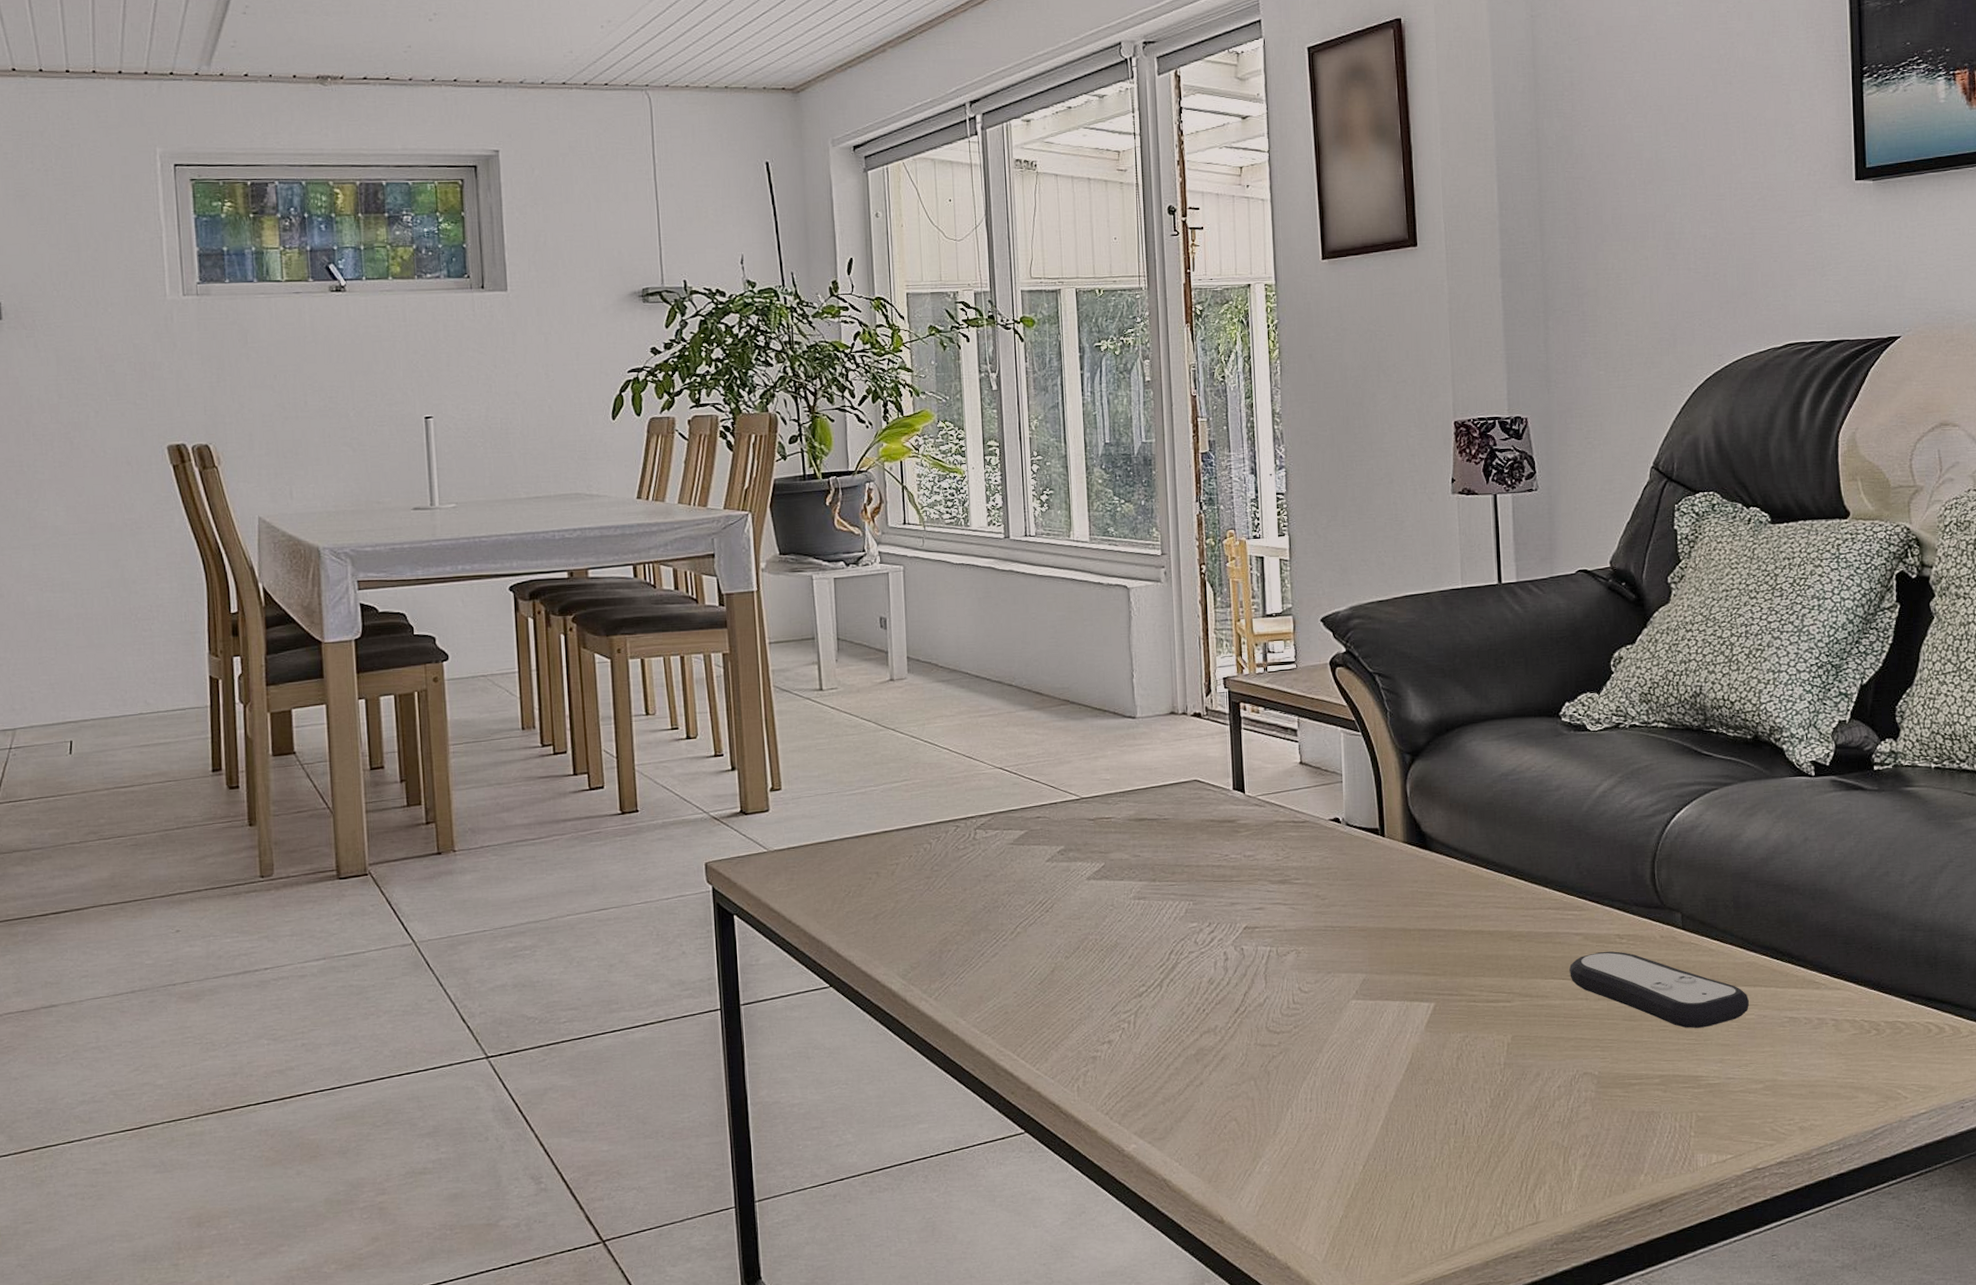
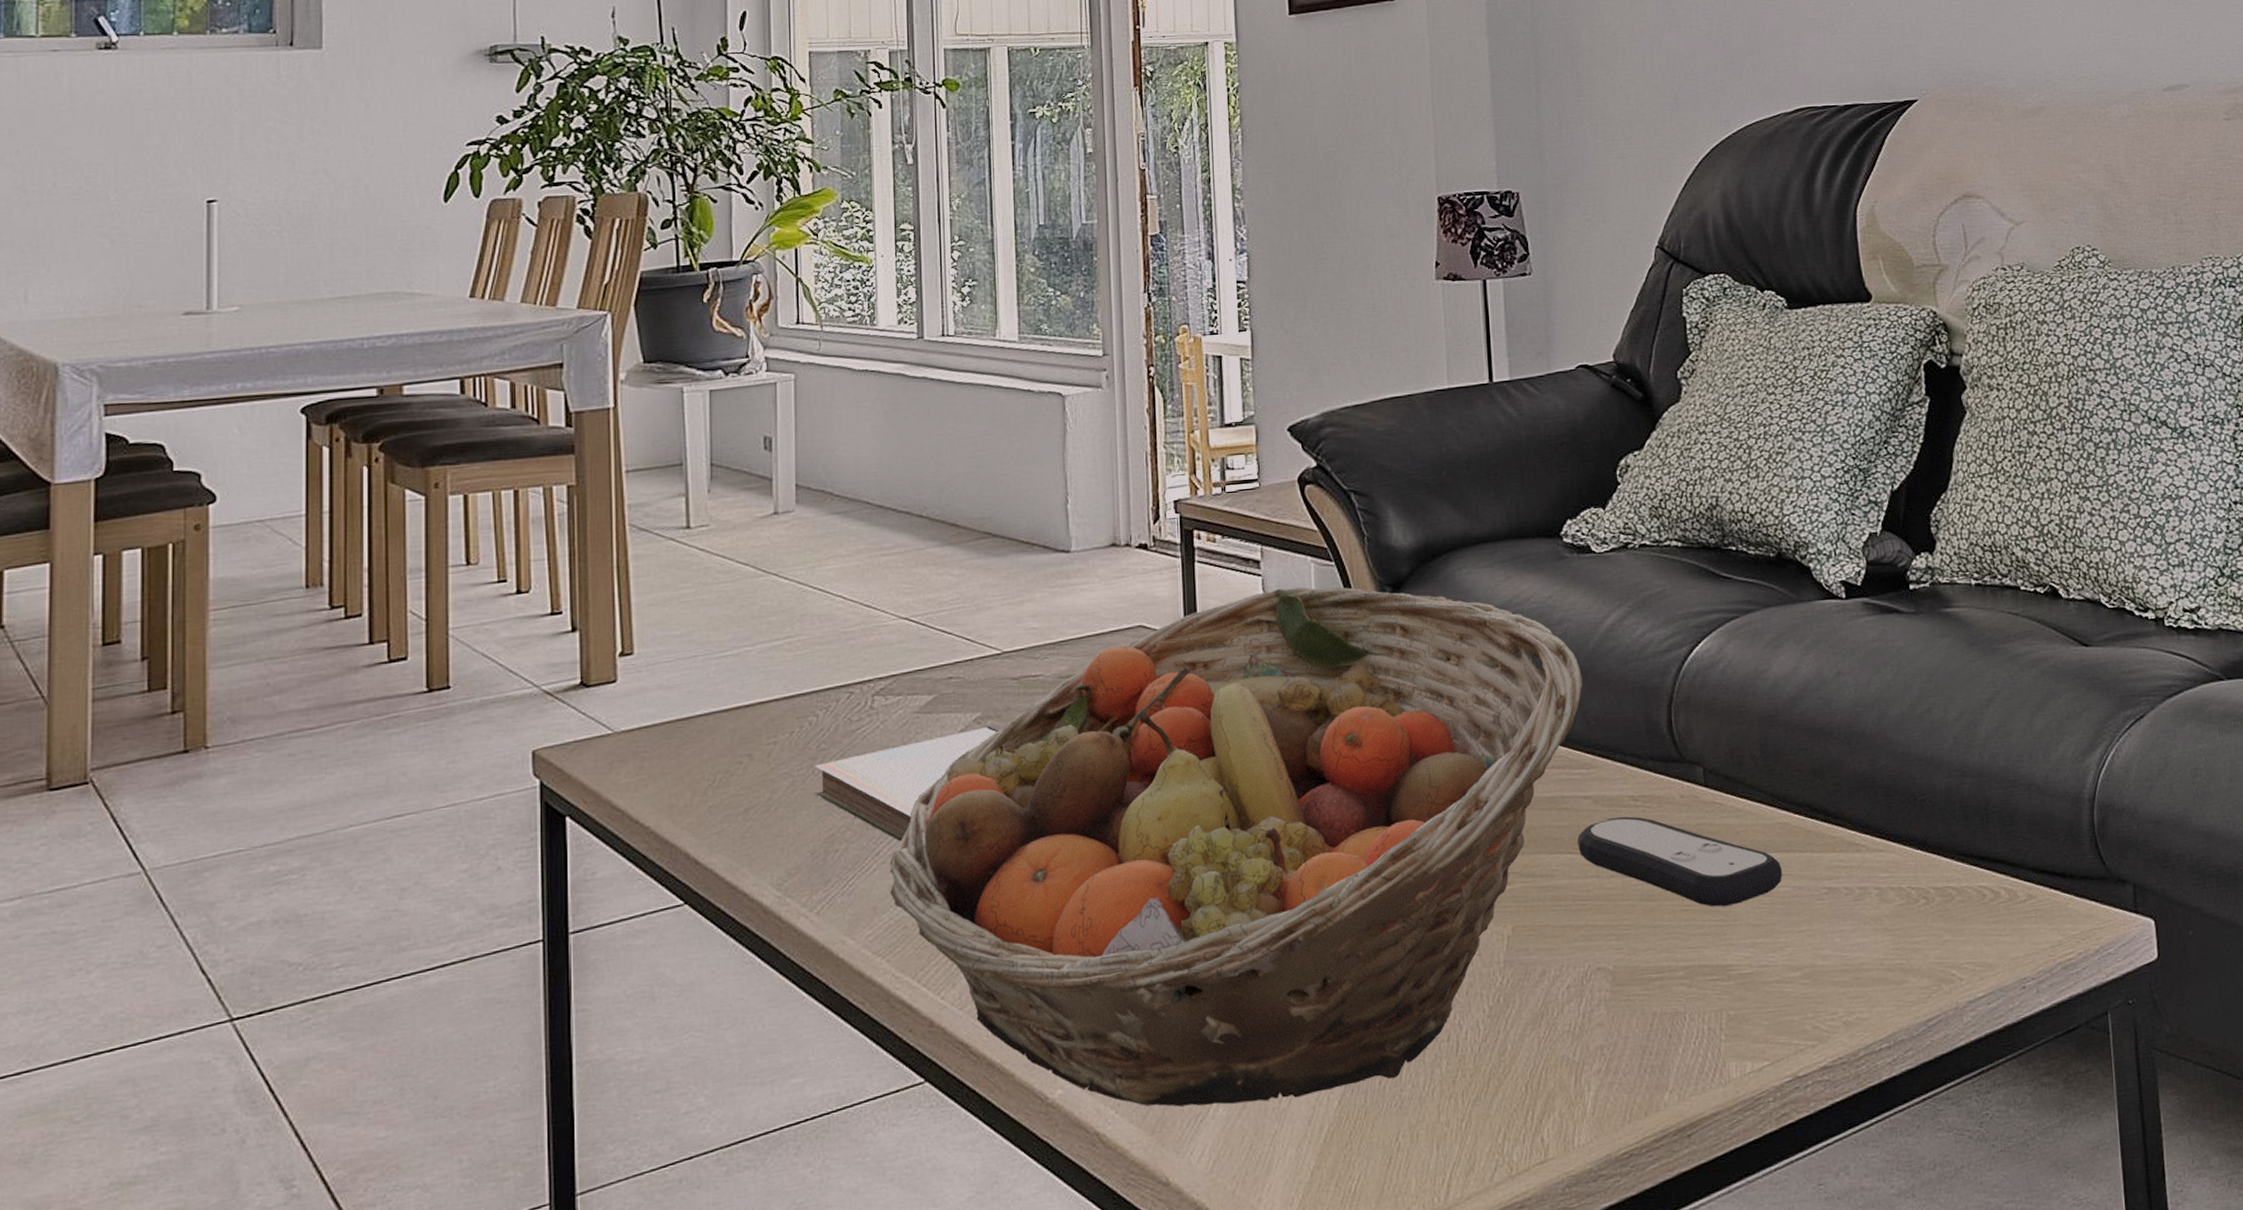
hardcover book: none [930,856,1079,946] -> present [814,725,998,842]
fruit basket: none [992,752,1577,1164] -> present [889,587,1583,1107]

